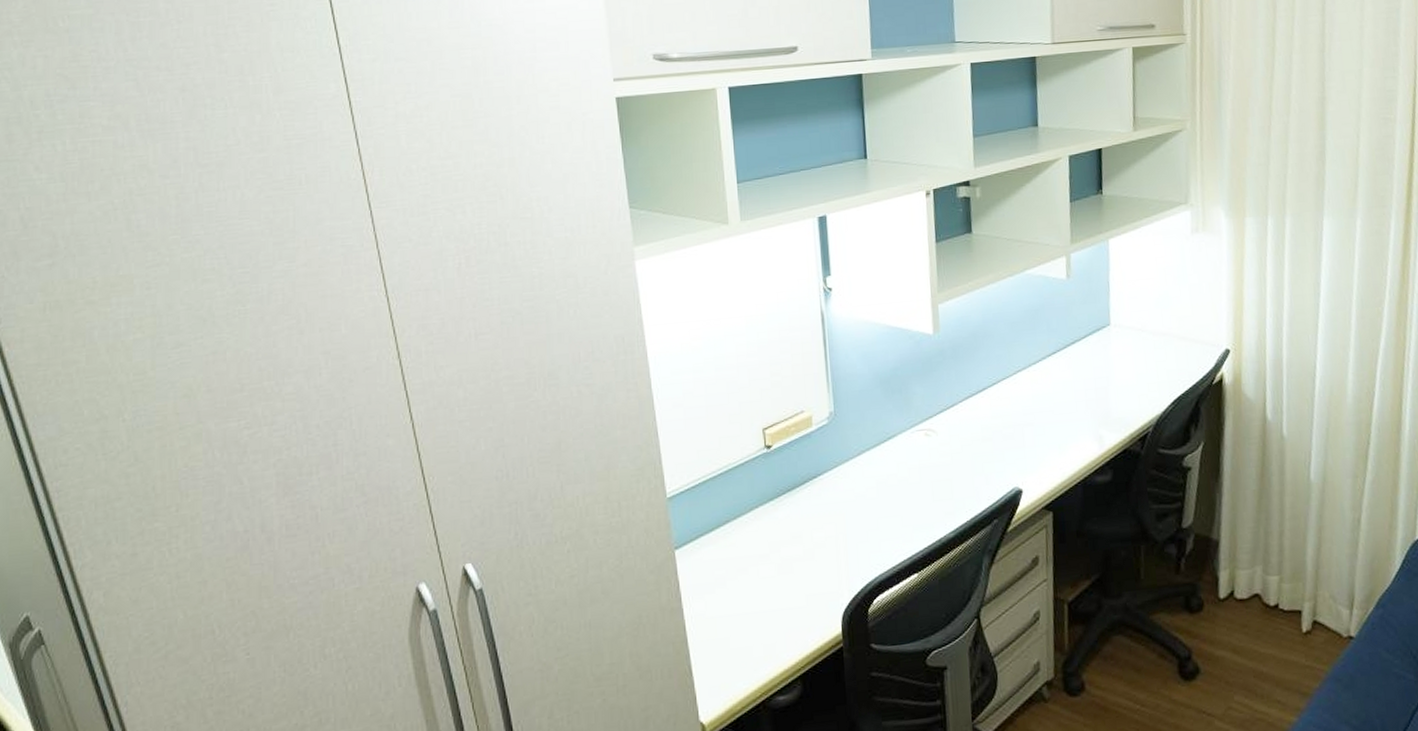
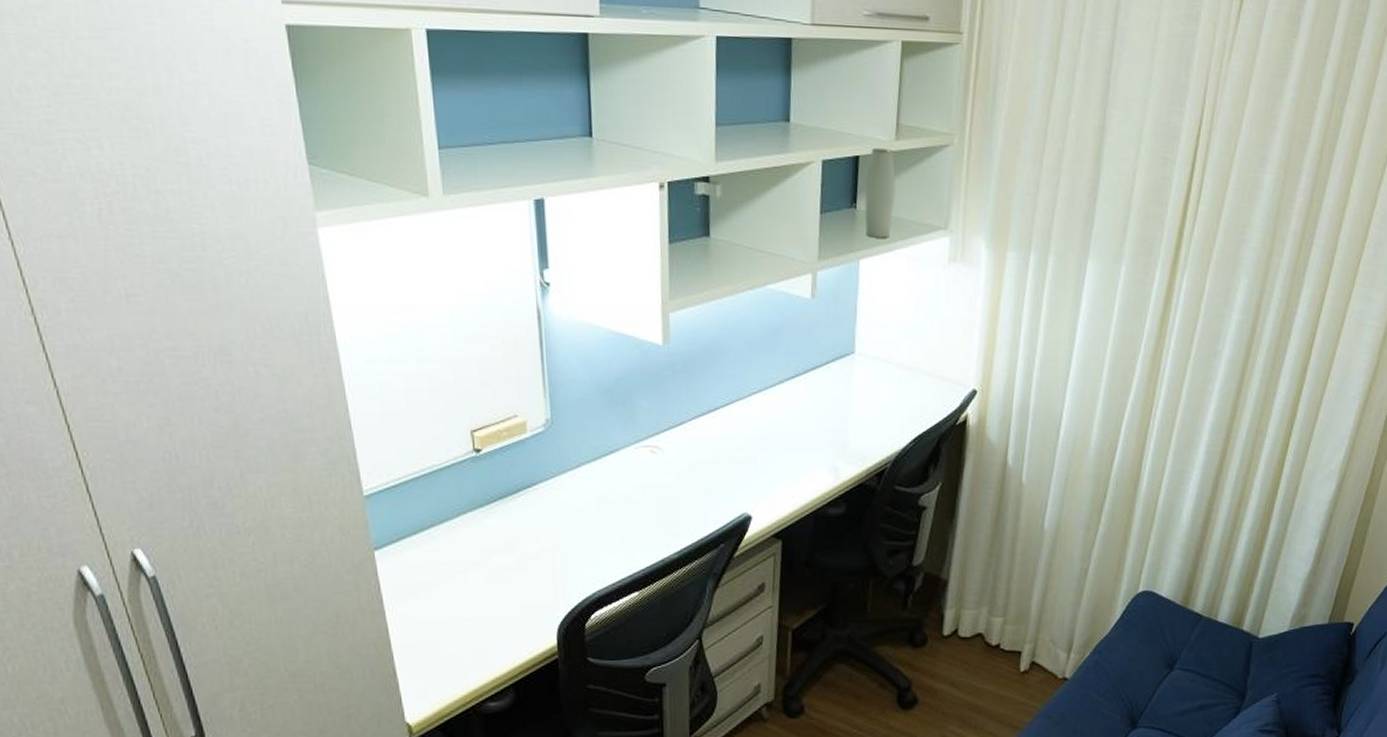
vase: none [1108,139,1138,219] -> present [864,147,895,238]

